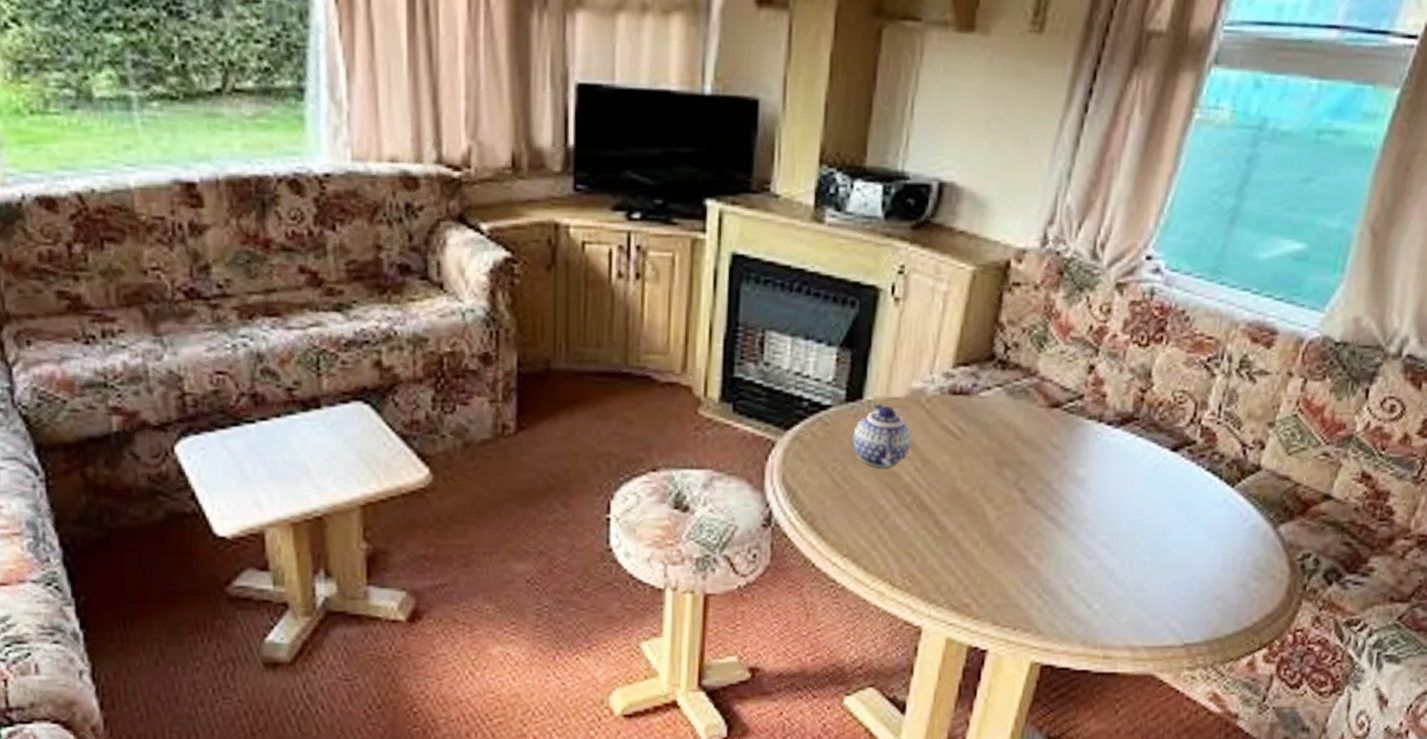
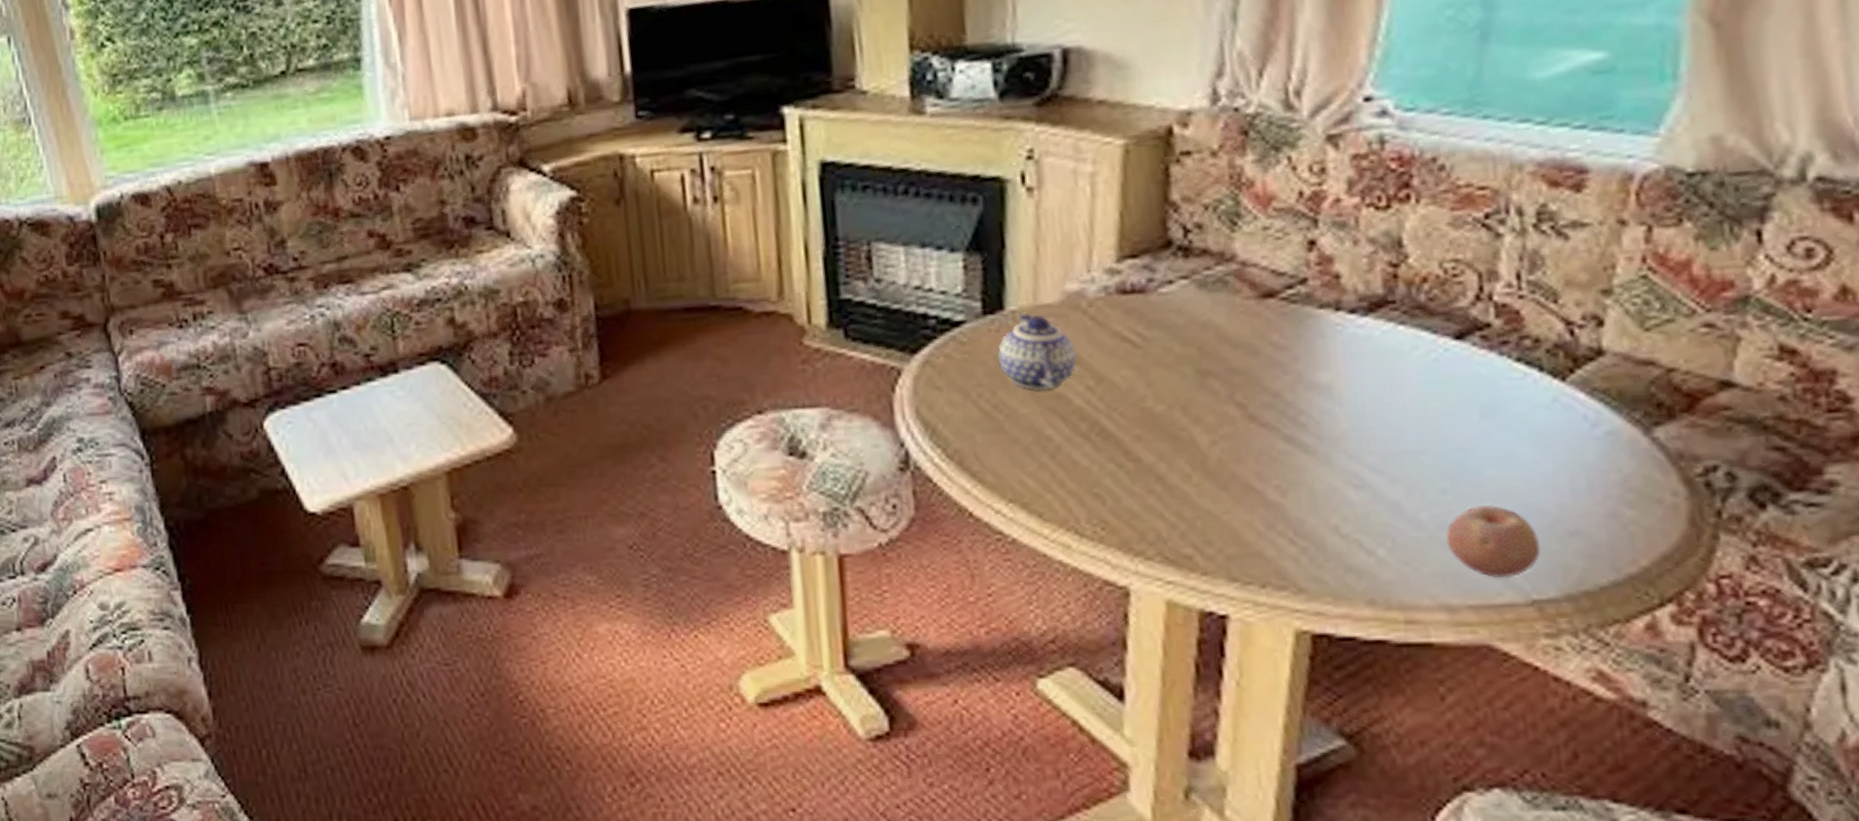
fruit: none [1139,575,1197,628] -> present [1446,505,1541,579]

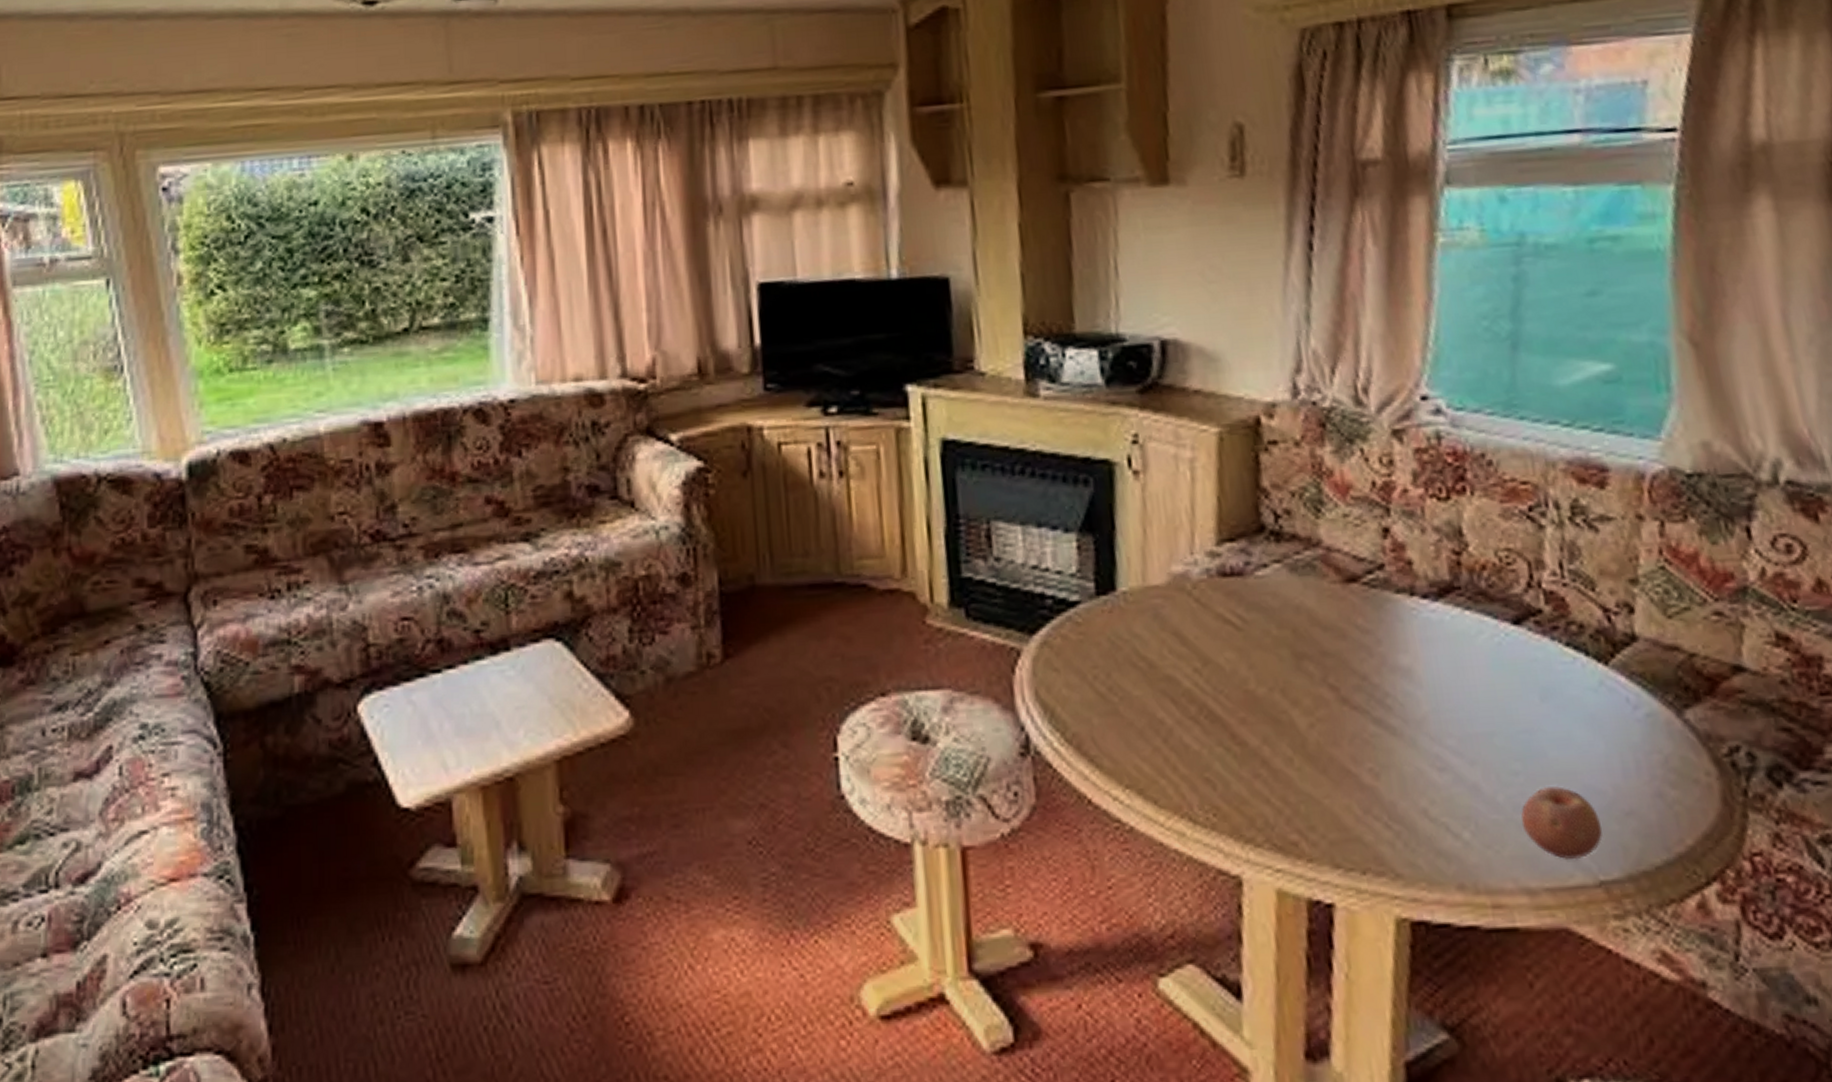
teapot: present [997,312,1077,390] -> none [1111,593,1184,672]

